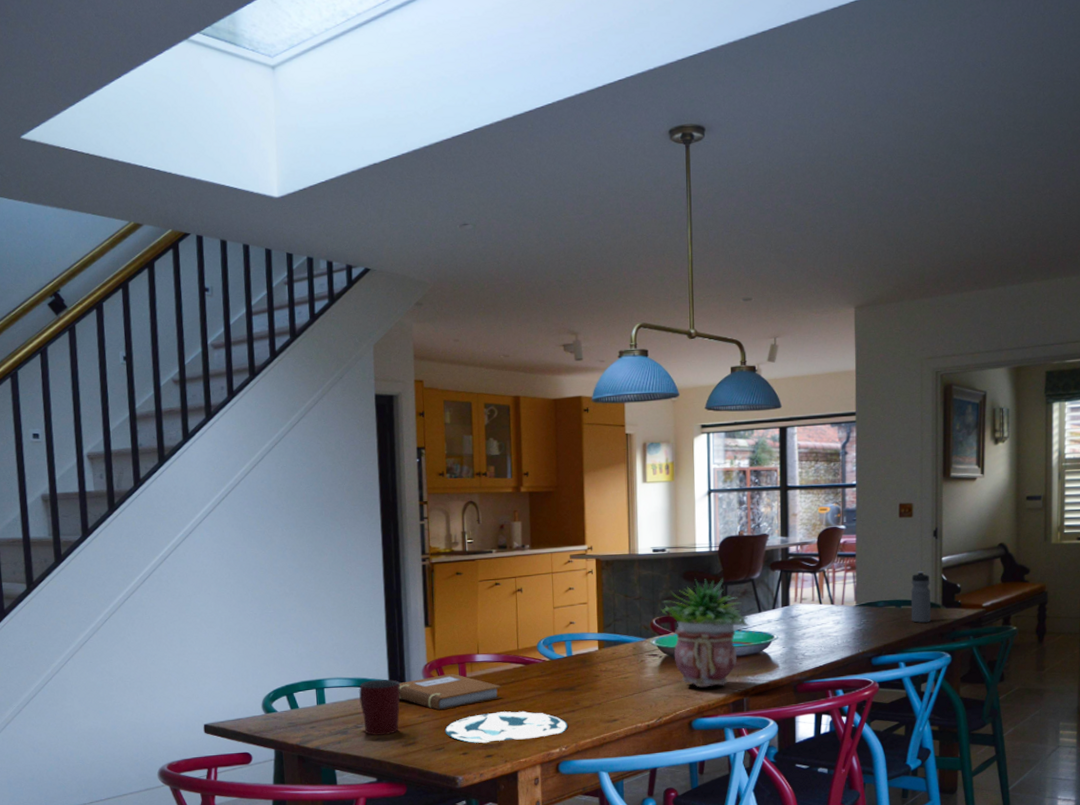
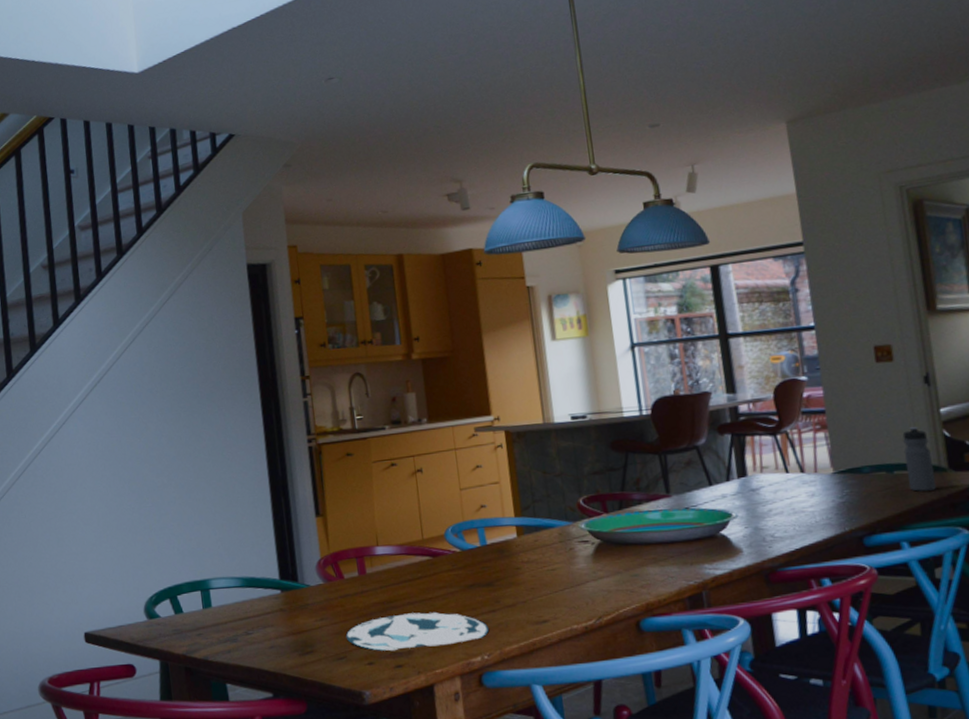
mug: present [358,679,400,735] -> none [247,578,295,643]
notebook: present [398,673,502,711] -> none [290,569,408,613]
potted plant: present [661,577,750,688] -> none [588,446,700,580]

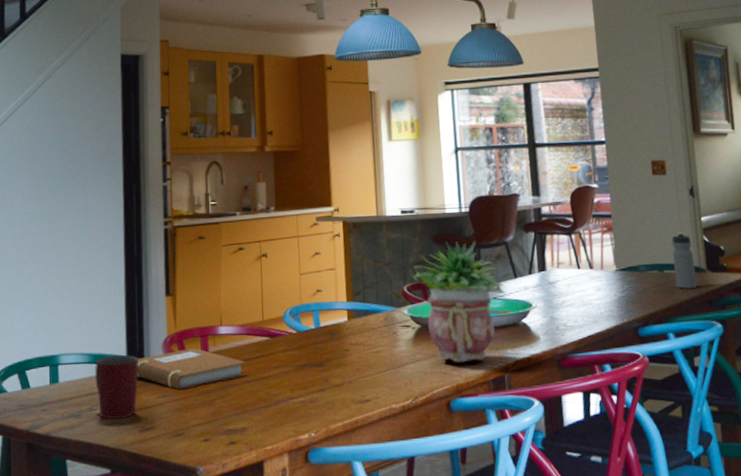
mug: none [247,578,295,643] -> present [94,355,139,419]
notebook: none [290,569,408,613] -> present [137,347,246,390]
plate: present [345,612,490,651] -> none [185,391,318,428]
potted plant: none [588,446,700,580] -> present [412,240,506,363]

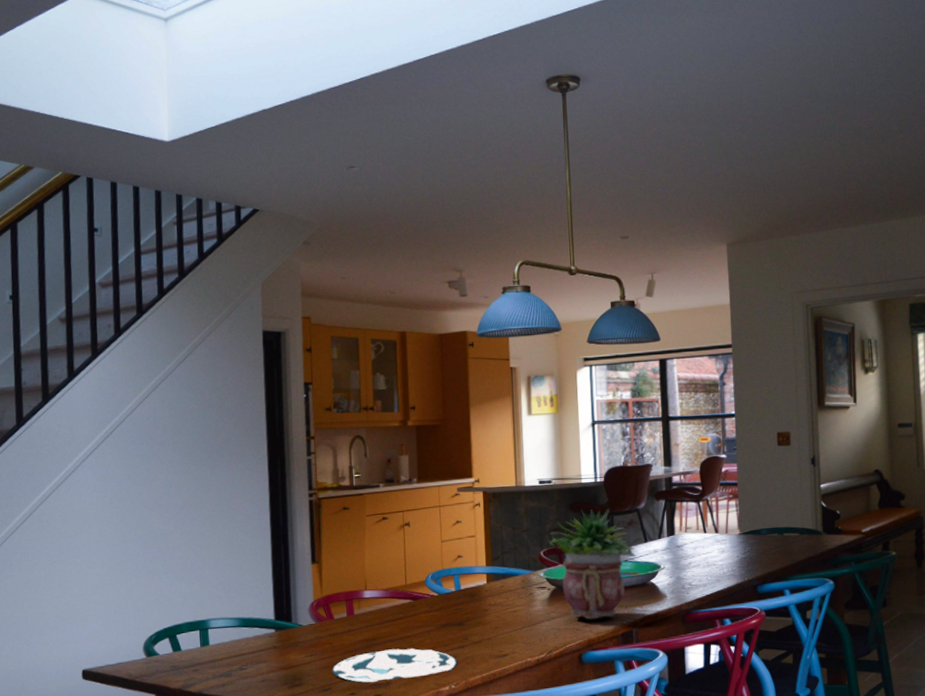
mug: present [94,355,139,419] -> none [243,618,287,677]
notebook: present [137,347,246,390] -> none [285,610,390,650]
plate: none [185,391,318,428] -> present [332,648,458,683]
water bottle: present [671,232,698,289] -> none [792,498,814,550]

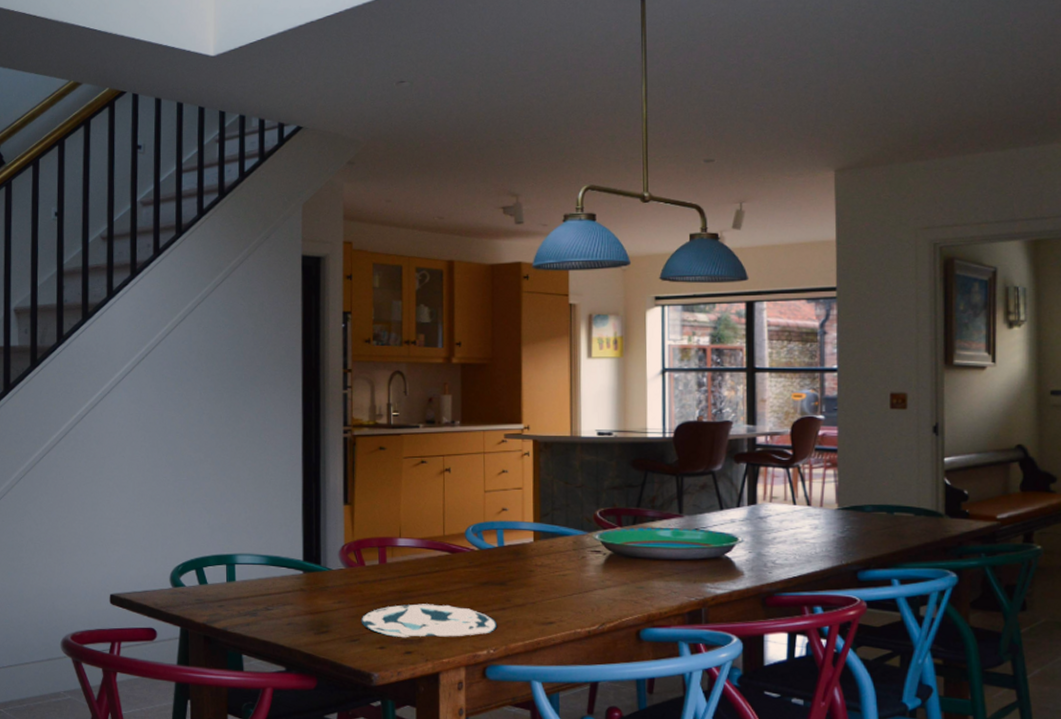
potted plant: present [548,508,637,620] -> none [606,466,710,593]

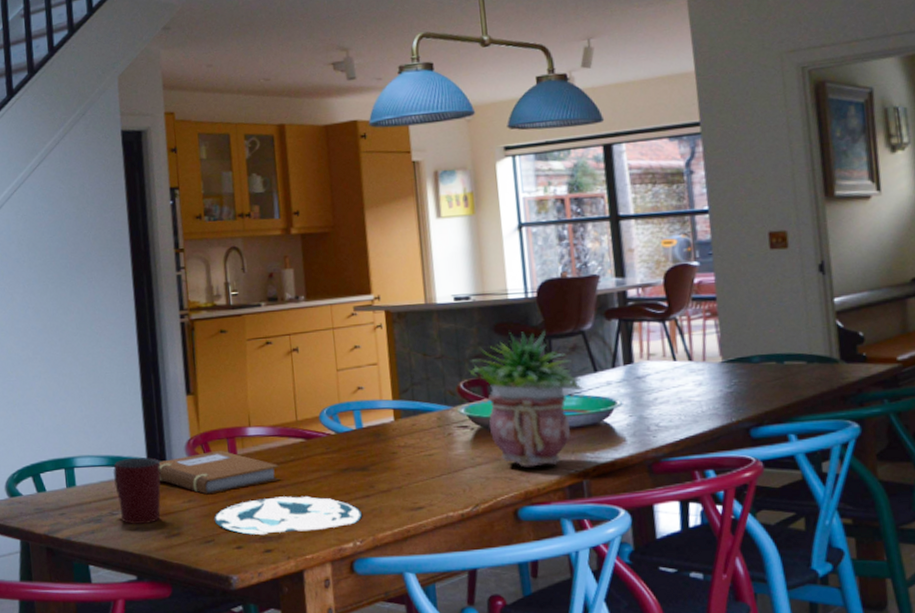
mug: none [270,559,315,620] -> present [112,457,161,524]
notebook: none [313,557,425,598] -> present [158,450,279,495]
potted plant: none [606,466,710,593] -> present [469,330,584,467]

